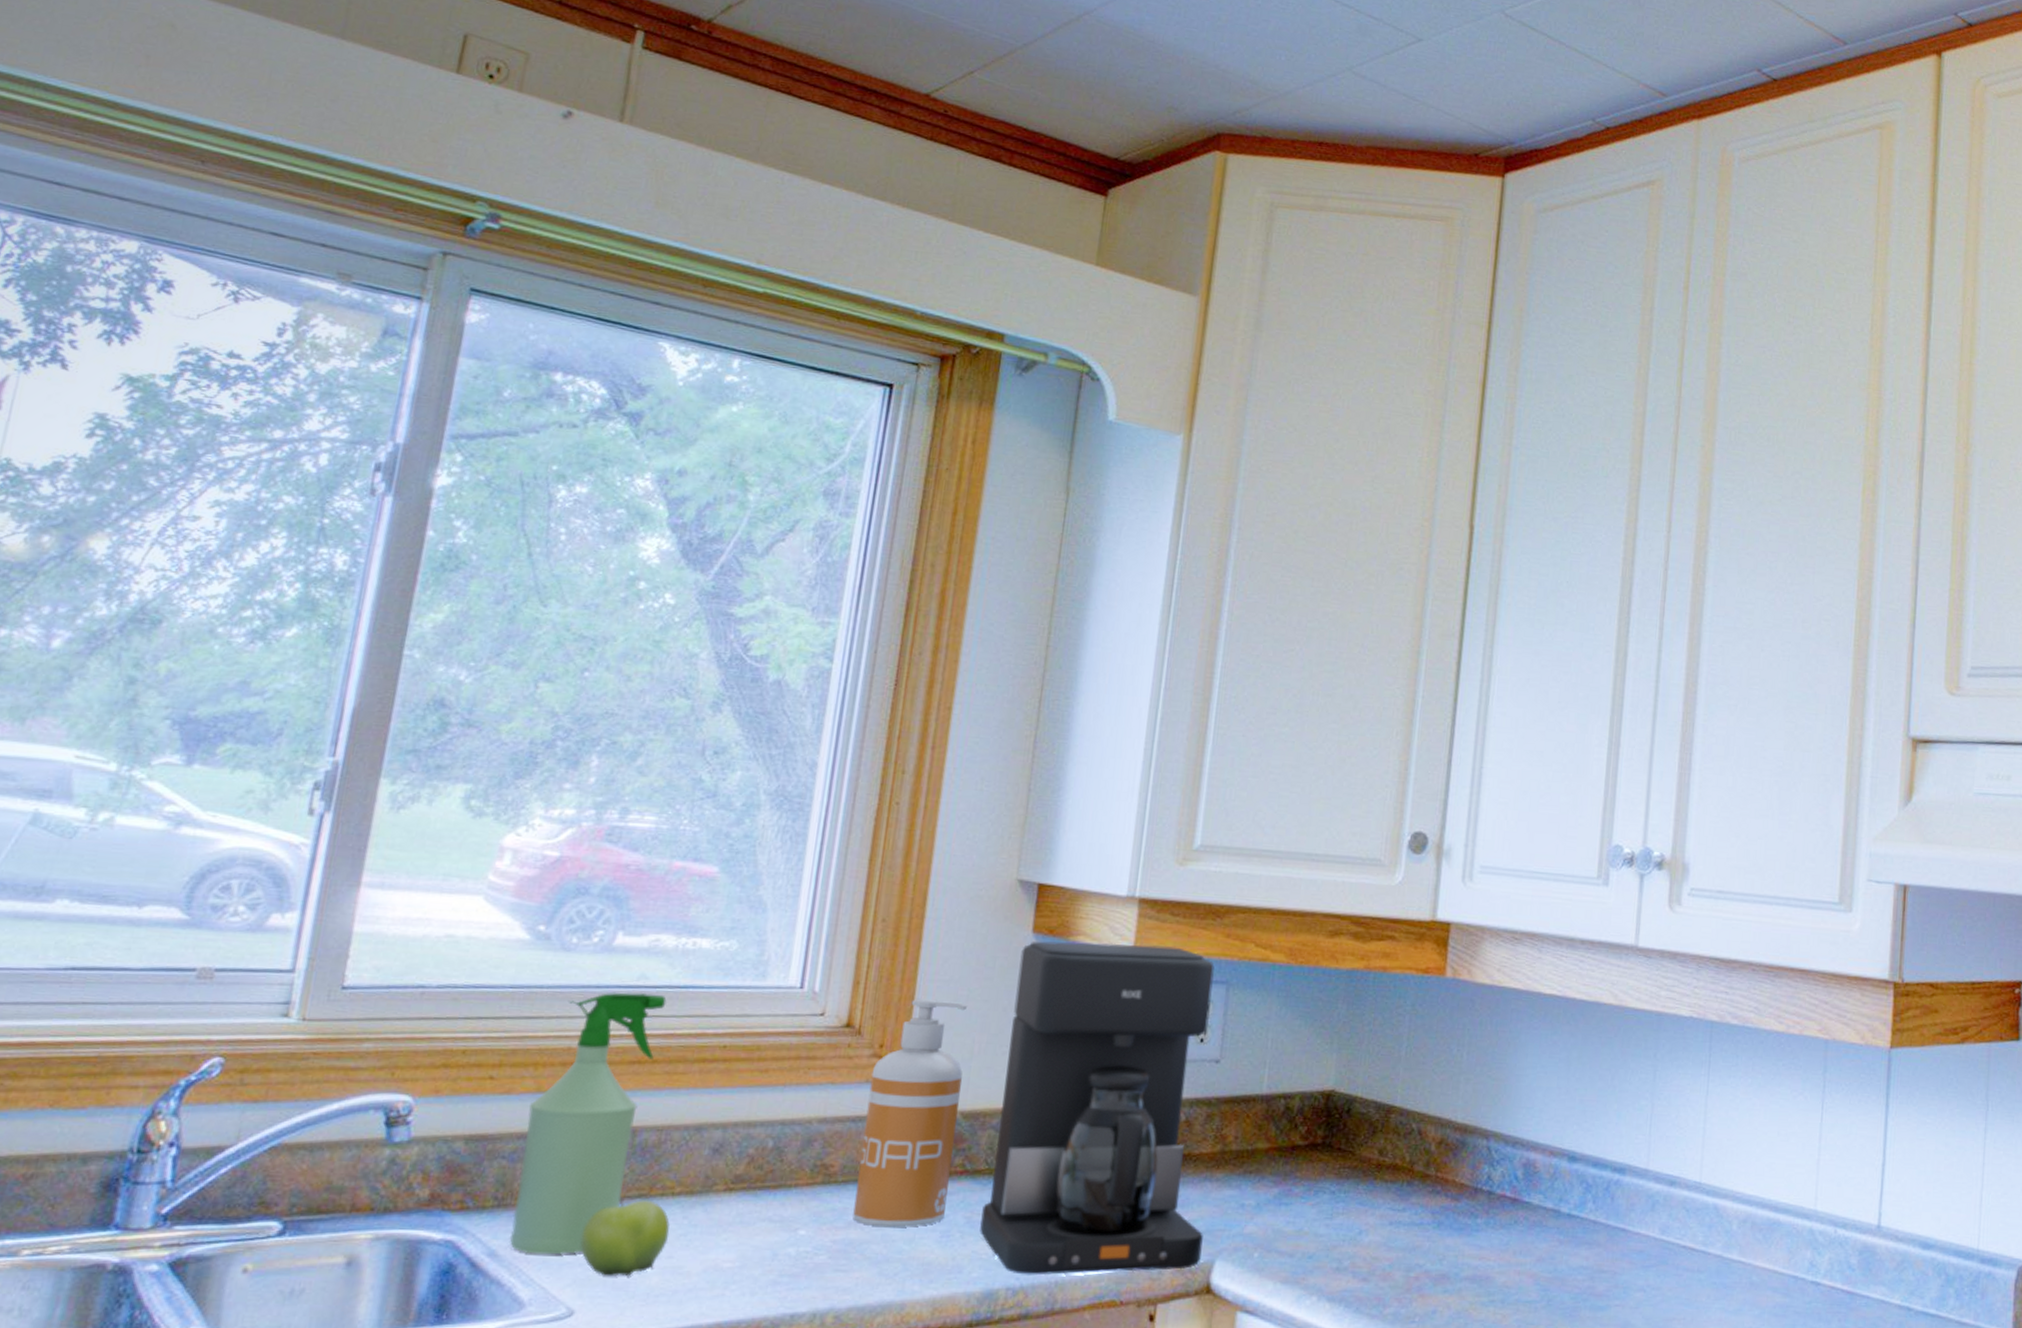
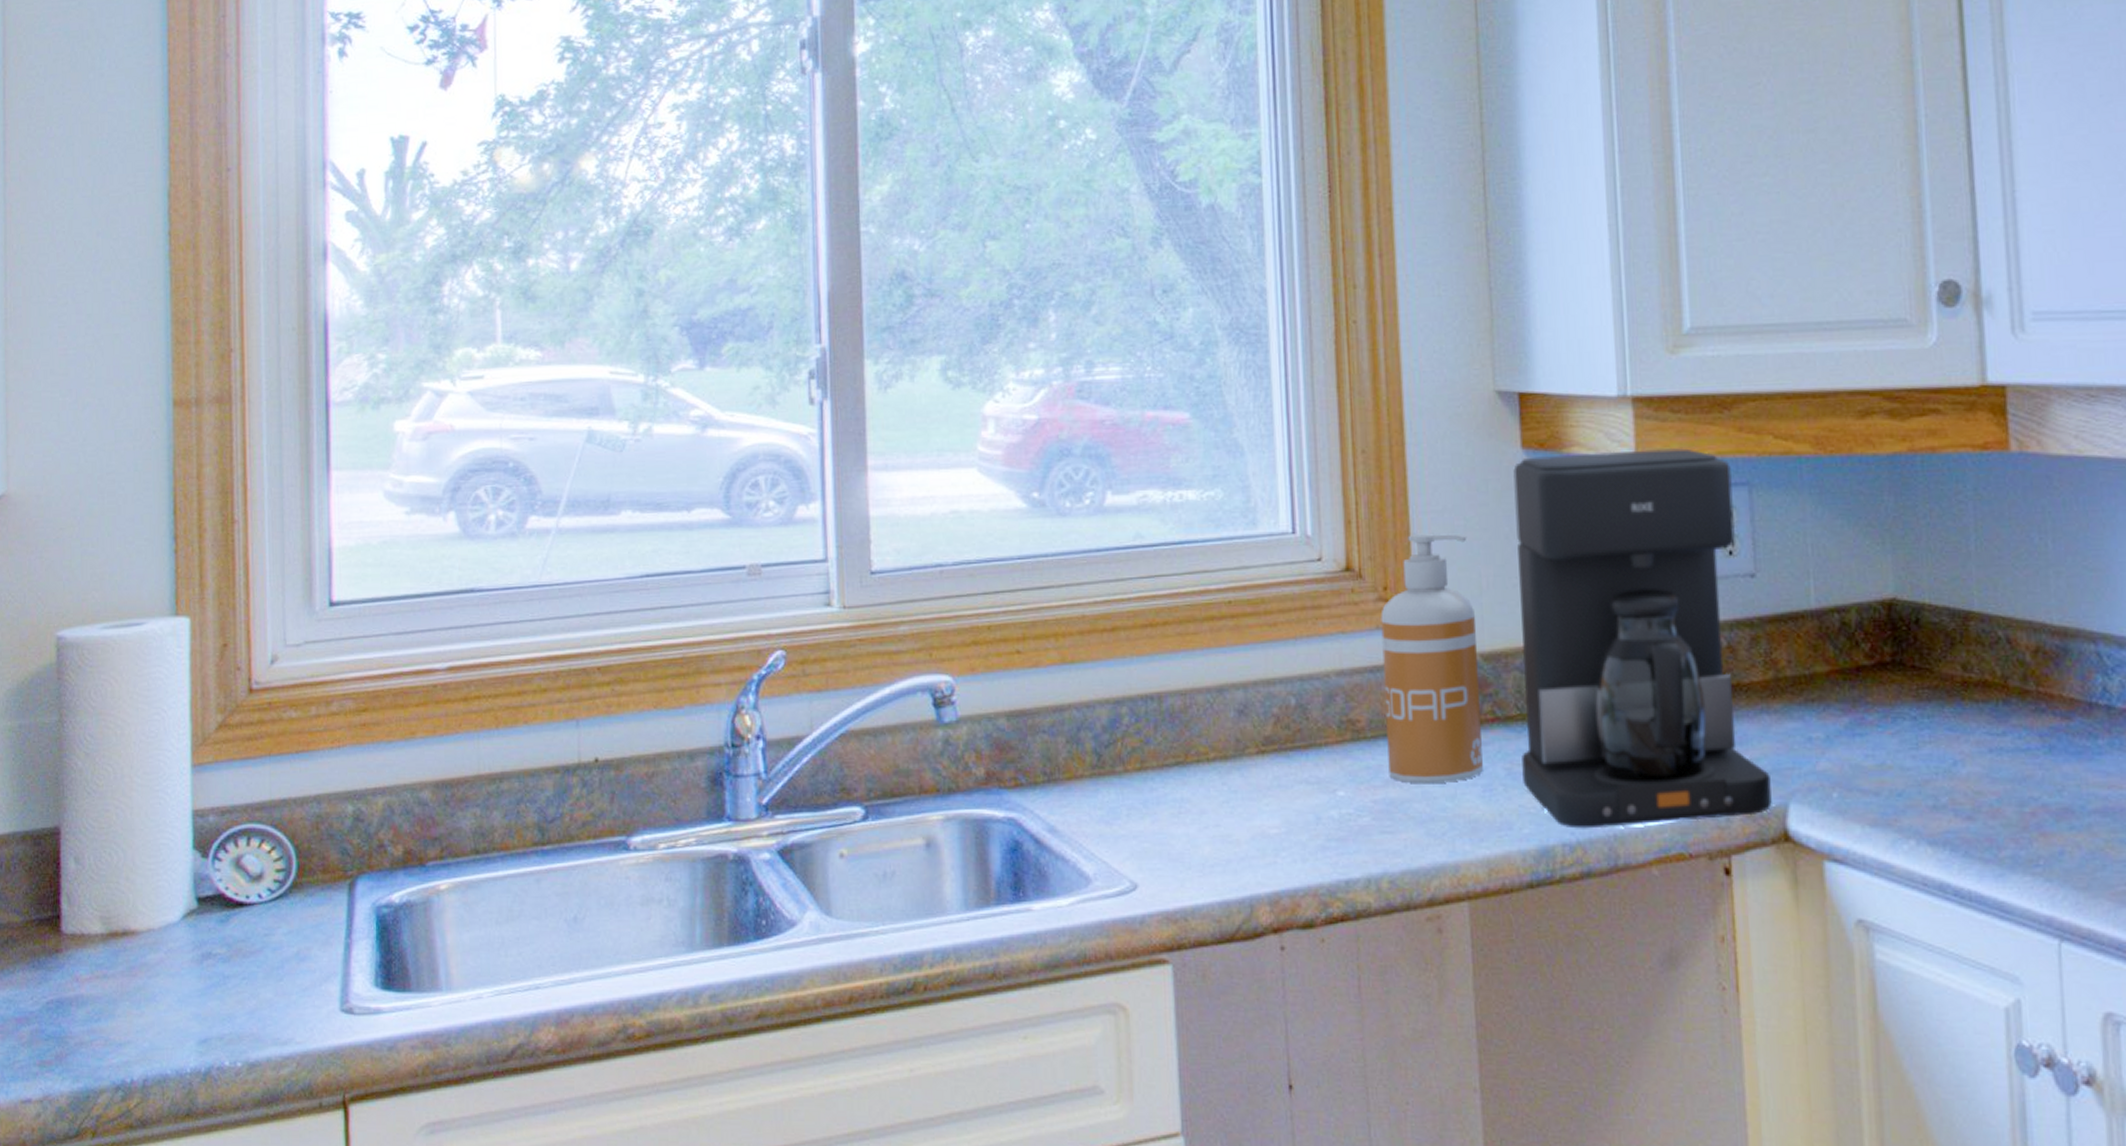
spray bottle: present [509,992,667,1255] -> none [1058,553,1165,828]
fruit: present [580,1197,671,1276] -> none [1130,766,1213,848]

